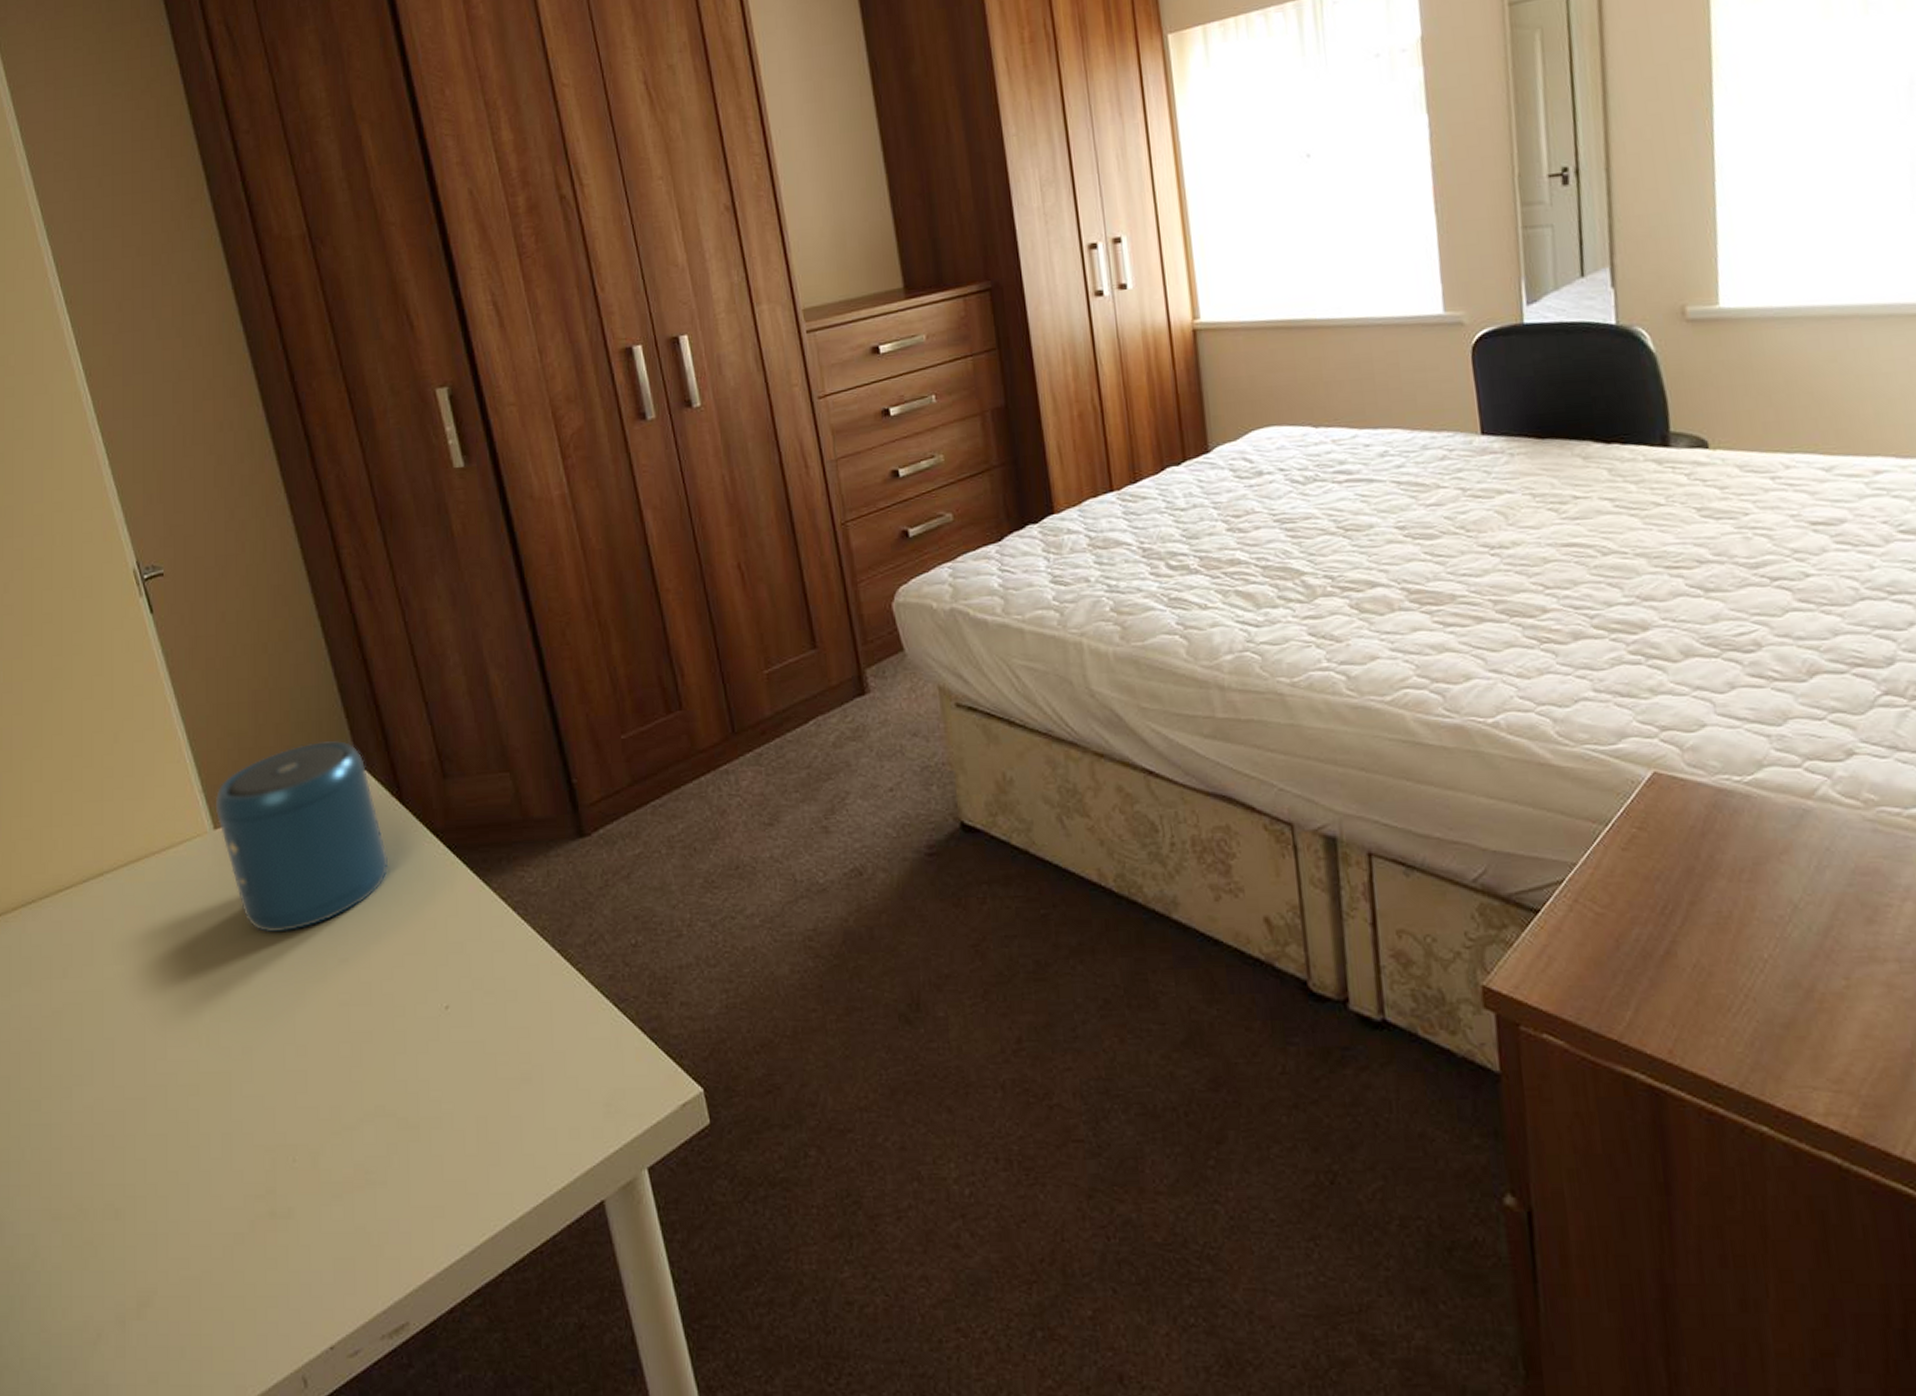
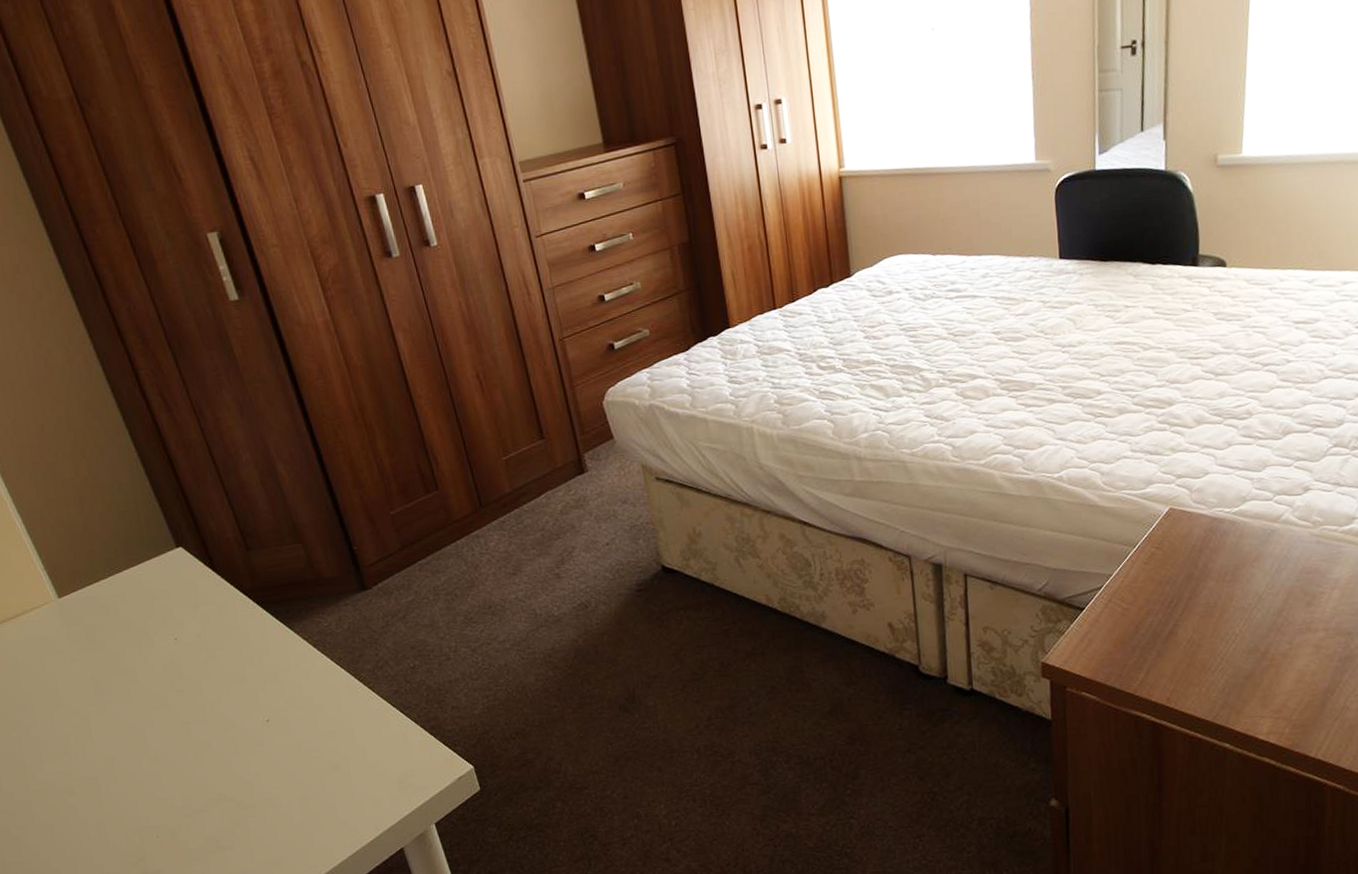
speaker: present [216,741,389,933] -> none [56,525,209,674]

